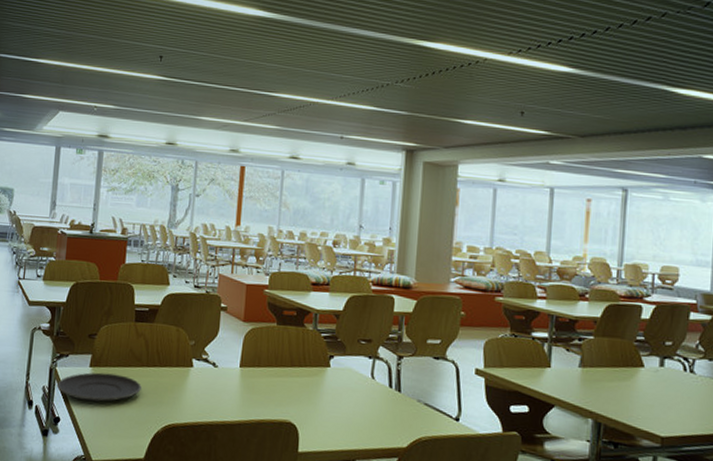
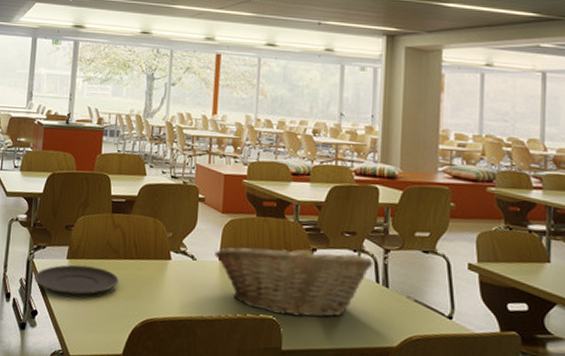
fruit basket: none [236,350,387,421] -> present [215,242,373,318]

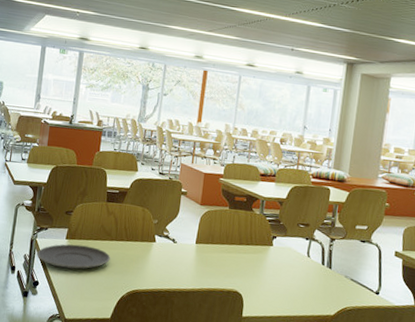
fruit basket: present [215,242,373,318] -> none [192,231,321,292]

